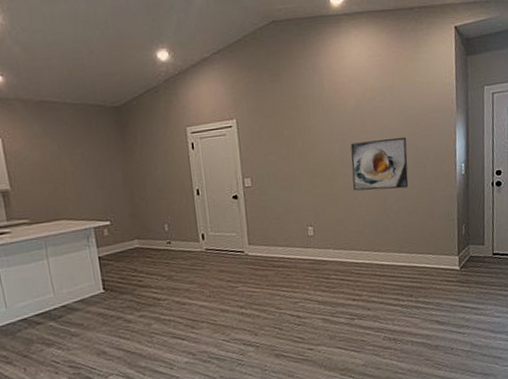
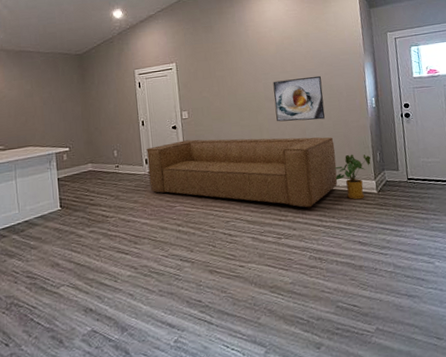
sofa: none [203,208,418,287] -> present [146,137,338,209]
house plant: none [414,227,455,277] -> present [334,154,371,200]

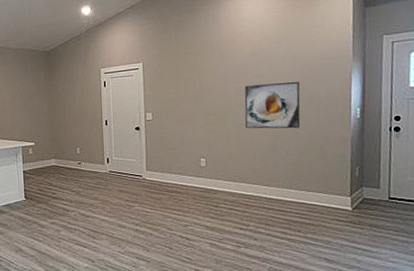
sofa: present [146,137,338,209] -> none [108,141,308,219]
house plant: present [334,154,371,200] -> none [304,167,348,216]

